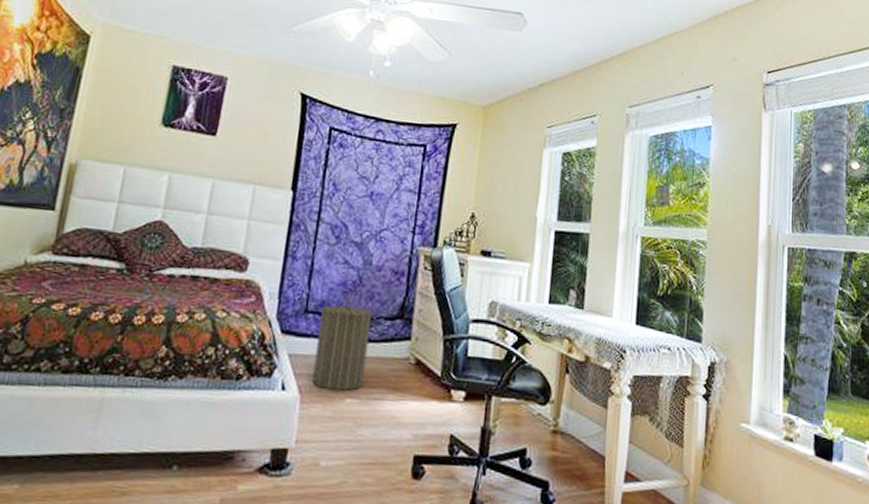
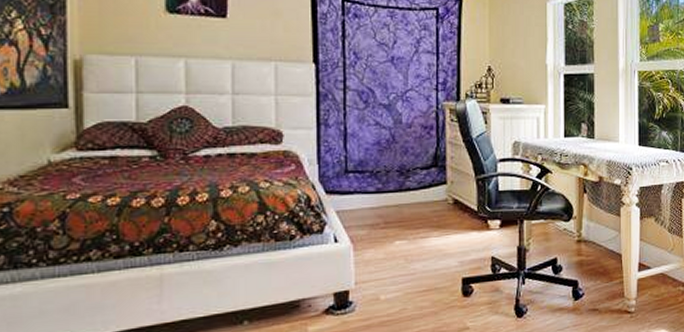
laundry hamper: present [312,298,373,391] -> none [361,155,409,237]

